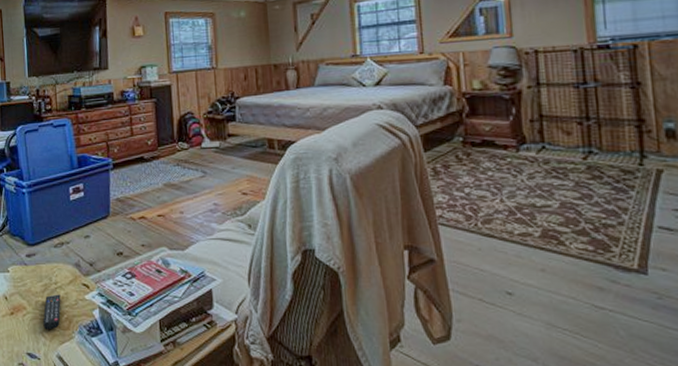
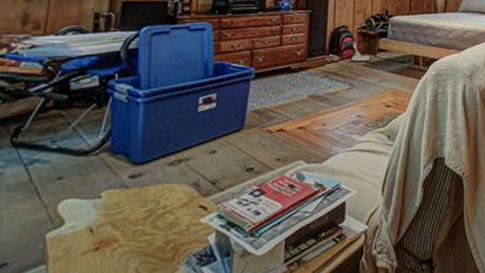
remote control: present [43,294,61,330] -> none [139,220,169,265]

